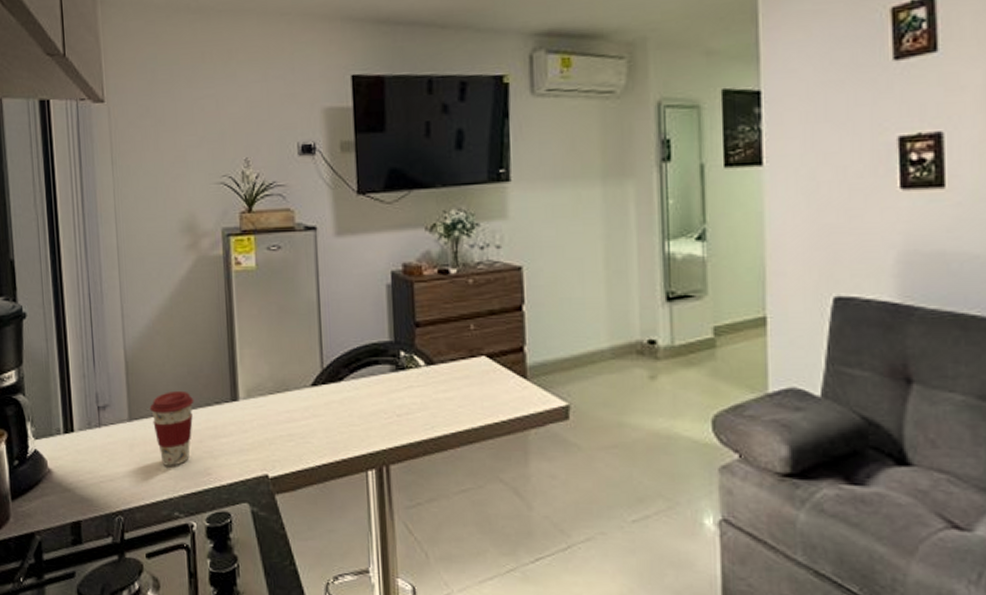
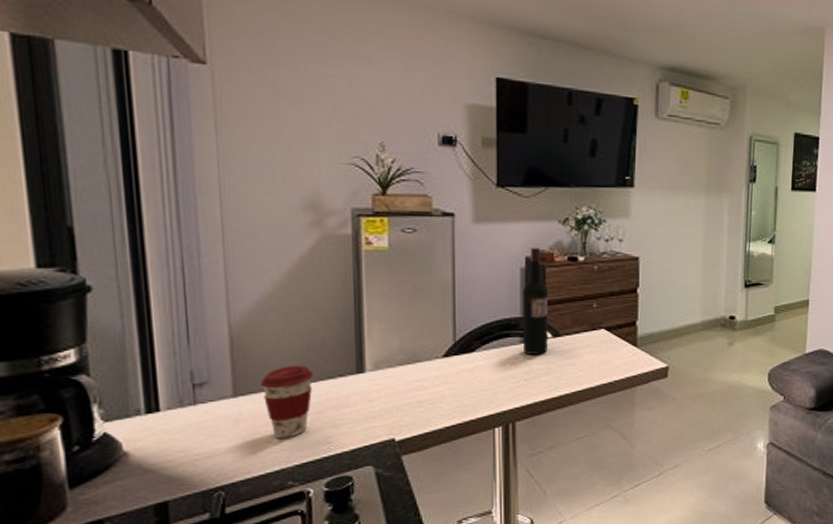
wine bottle: none [390,261,421,385] -> present [522,248,548,354]

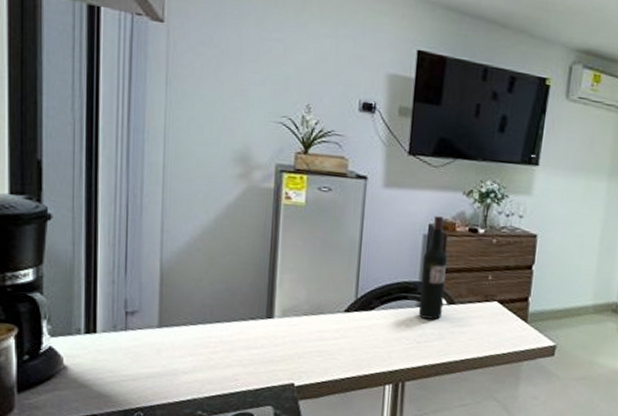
coffee cup: present [259,365,314,438] -> none [182,304,229,371]

